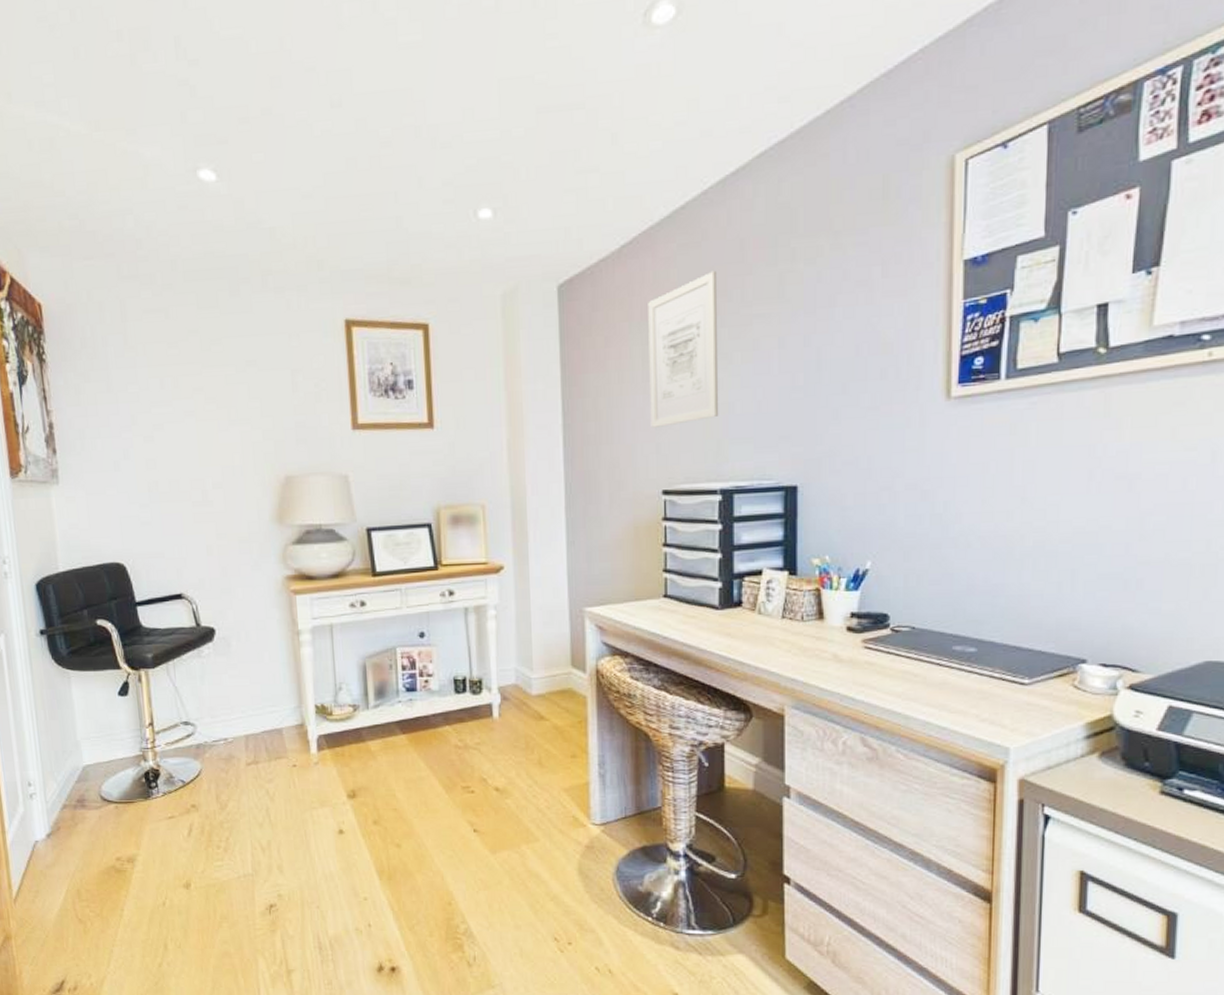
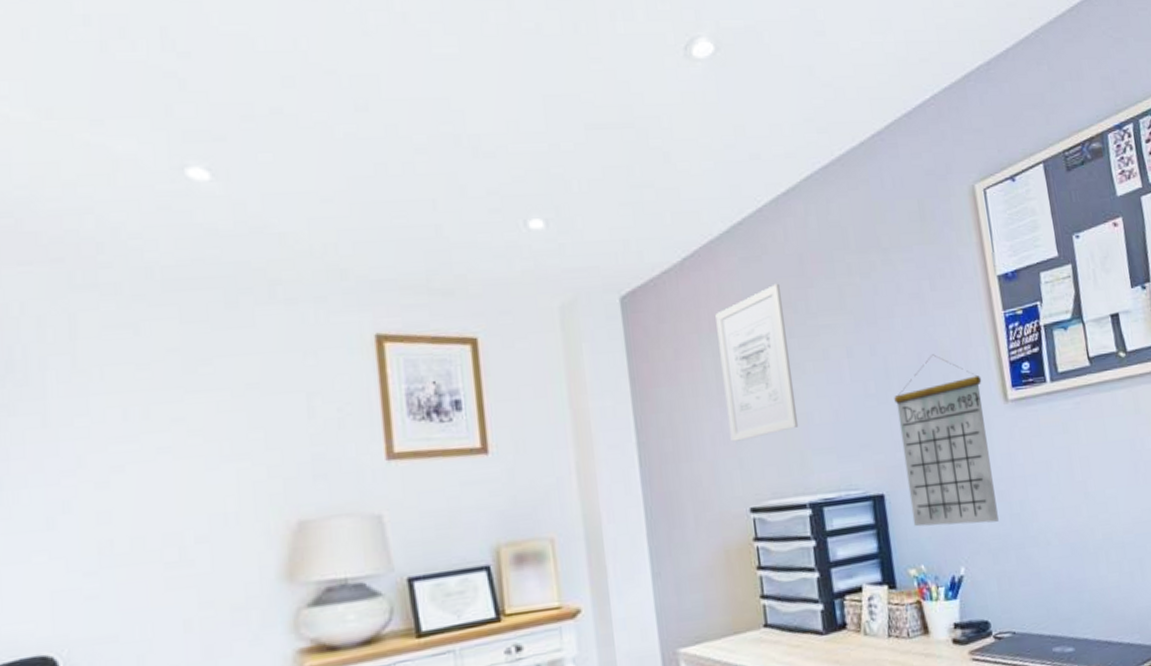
calendar: none [823,346,924,521] -> present [894,354,999,527]

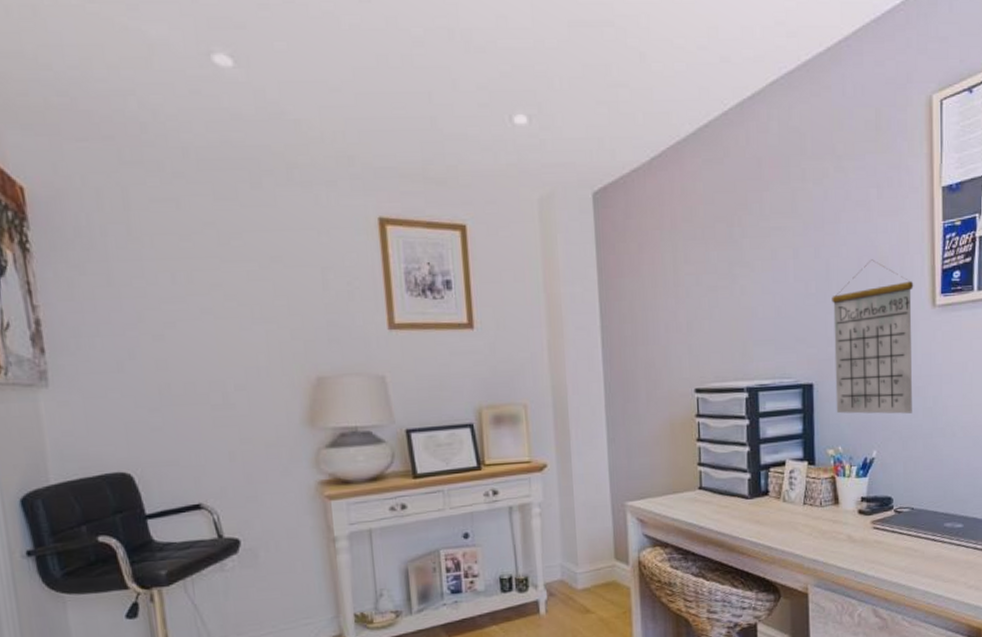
wall art: present [715,283,799,442] -> none [677,185,744,330]

